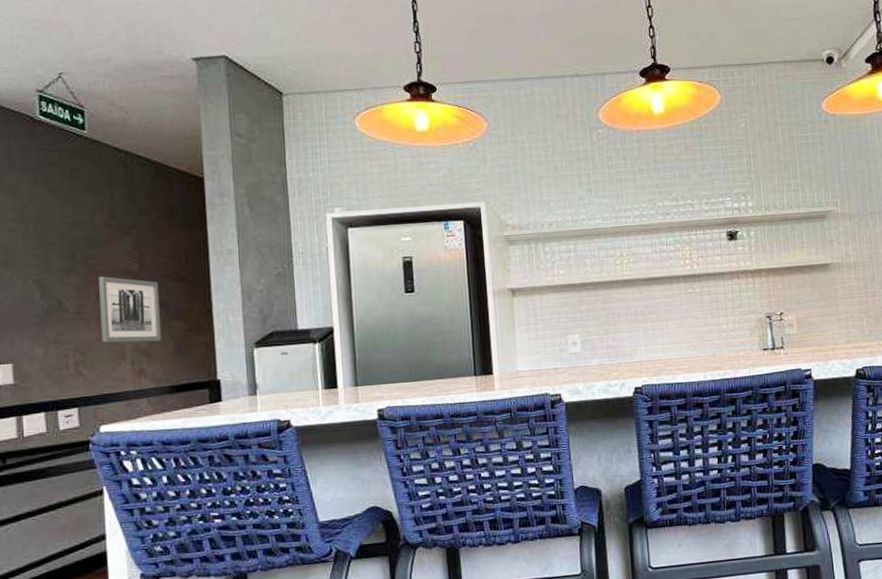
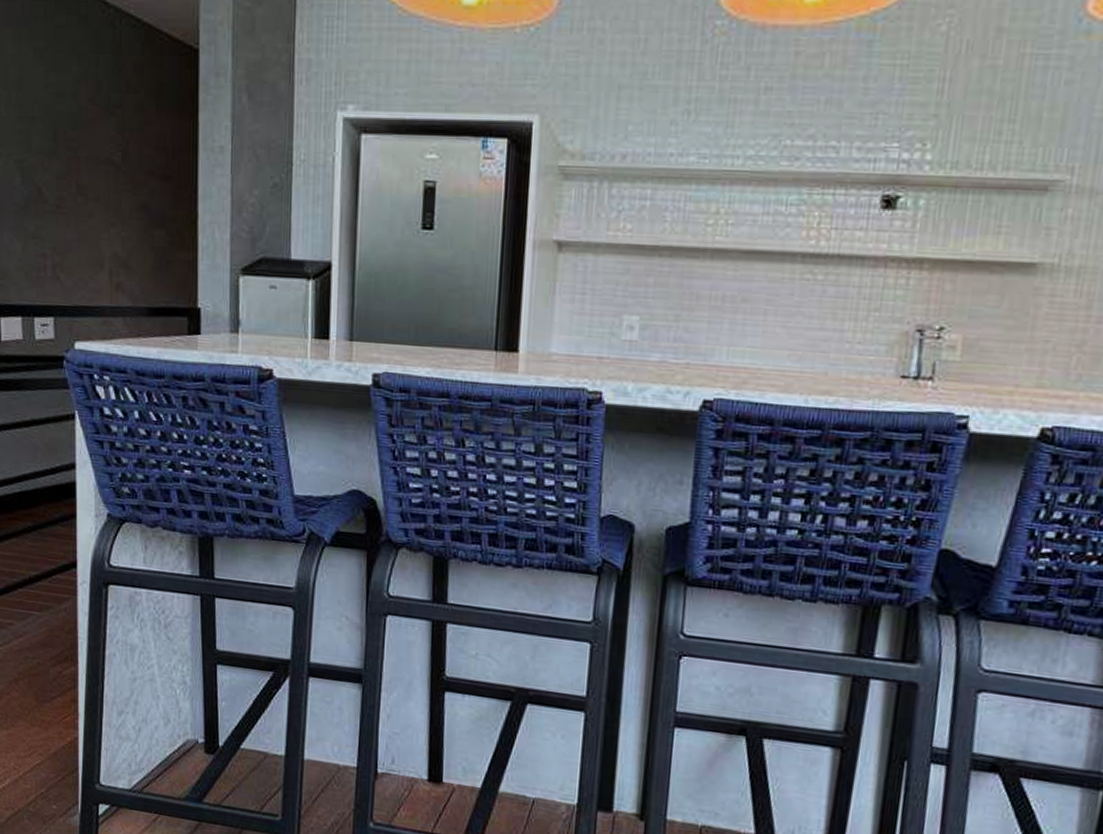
wall art: present [99,276,162,343] -> none [80,163,142,252]

